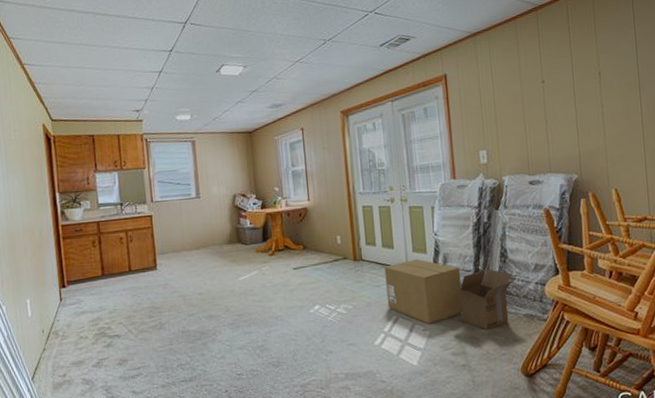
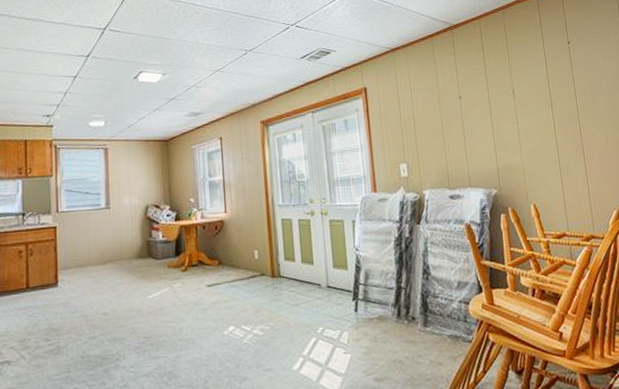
box: present [384,258,463,325] -> none [304,275,385,347]
cardboard box: present [448,269,516,331] -> none [370,286,439,353]

